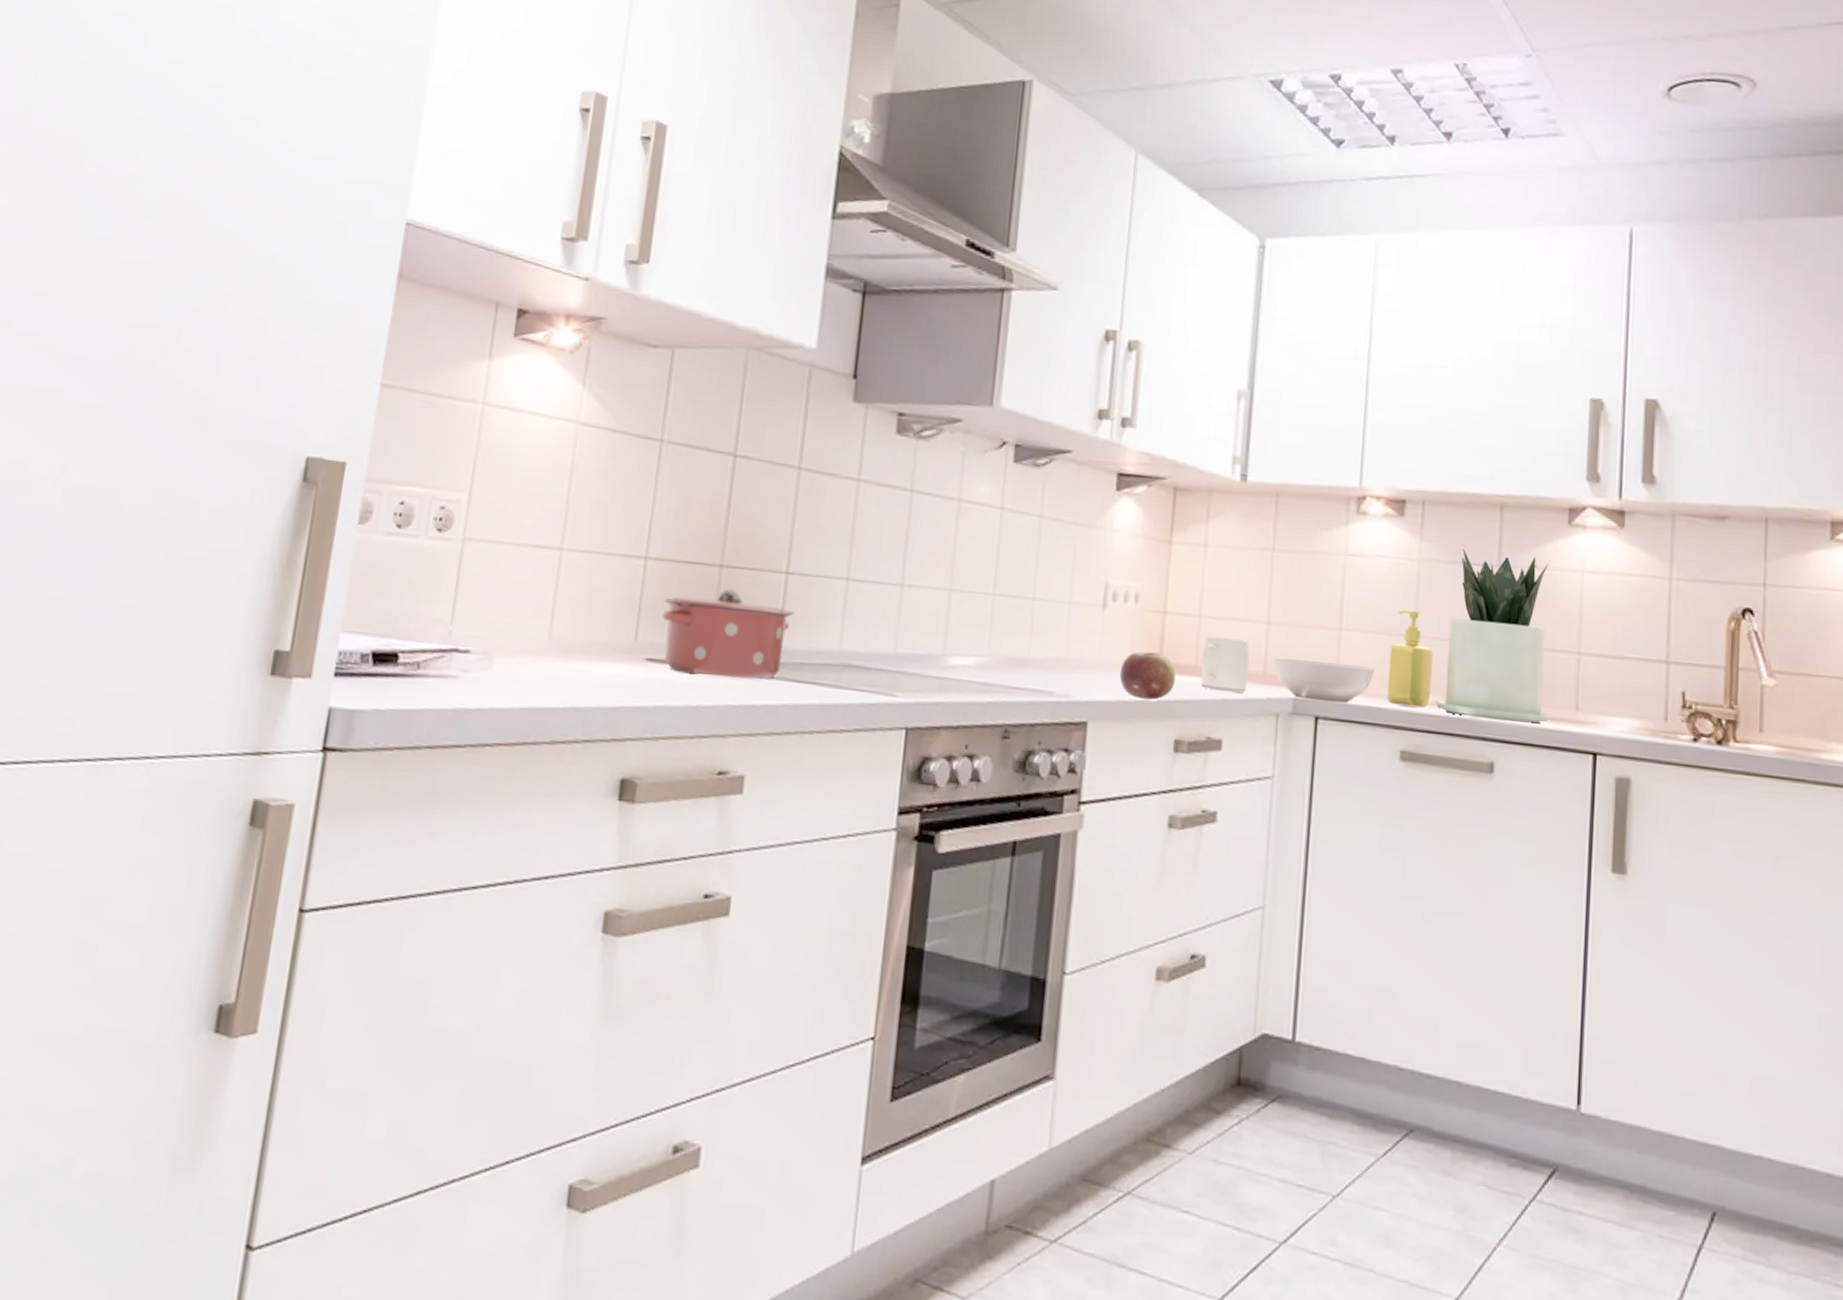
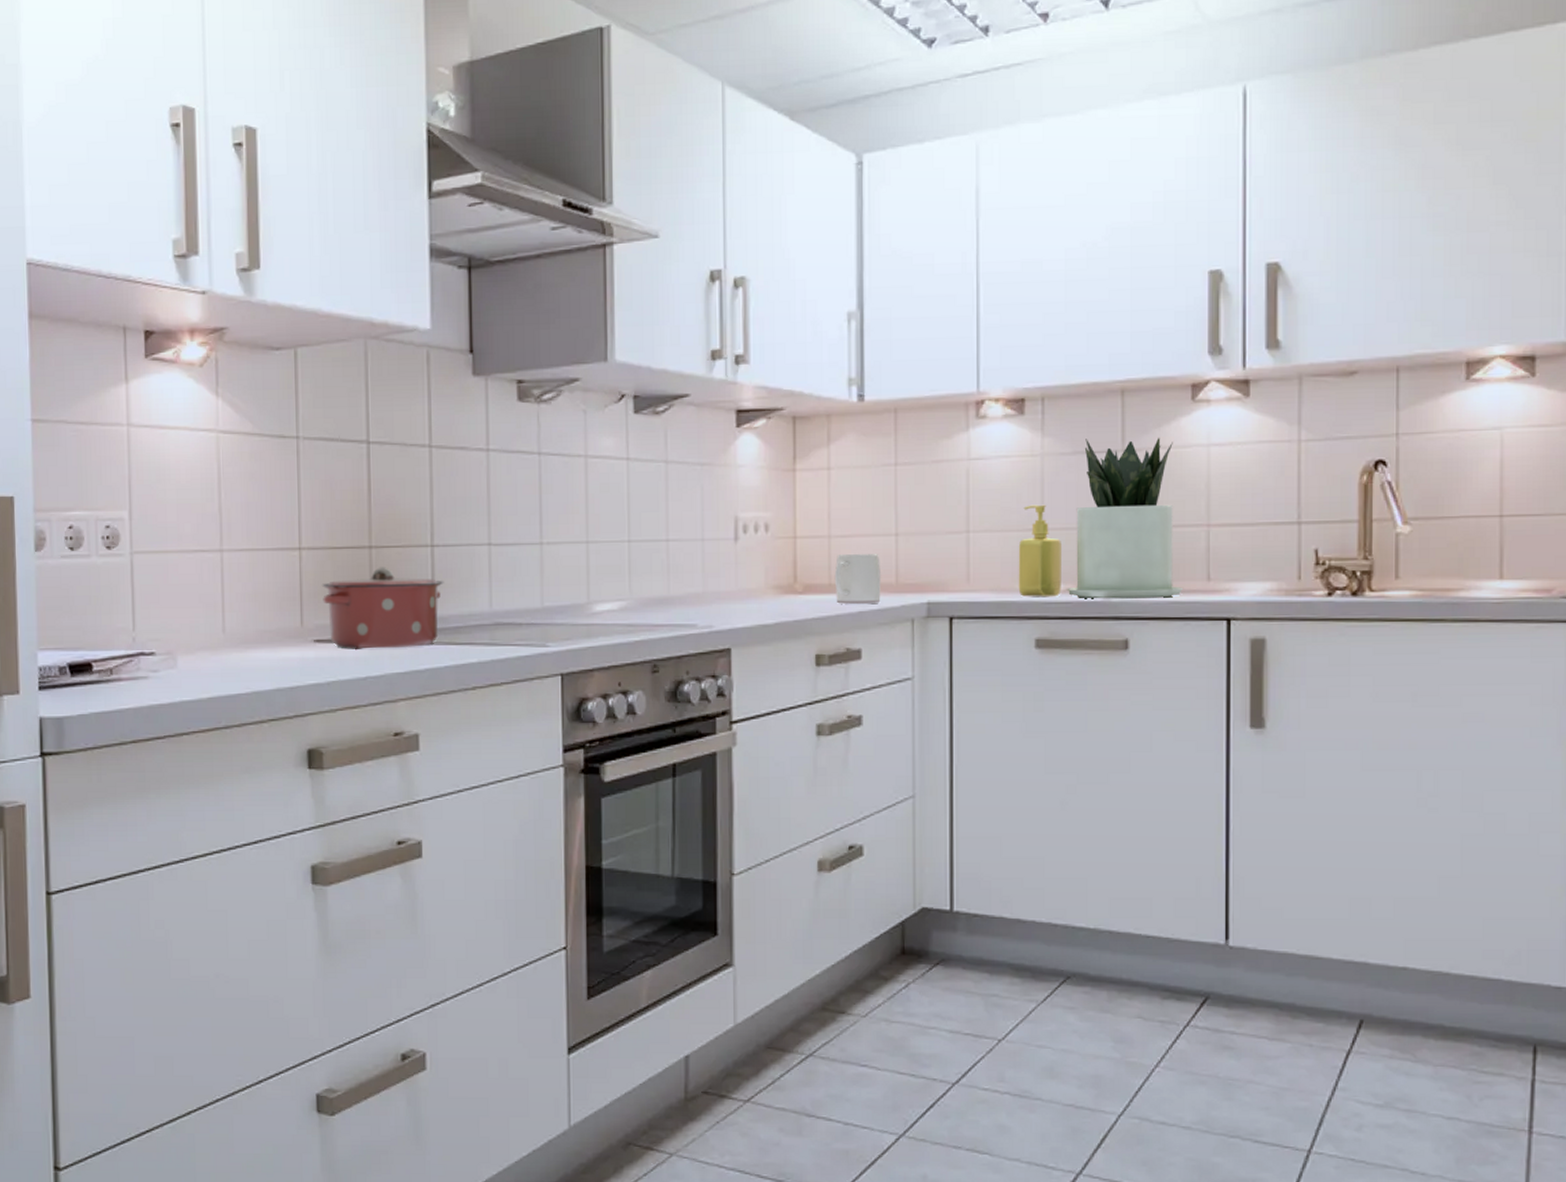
fruit: present [1119,651,1176,701] -> none [757,576,811,622]
bowl: present [1273,656,1375,704] -> none [904,563,1005,602]

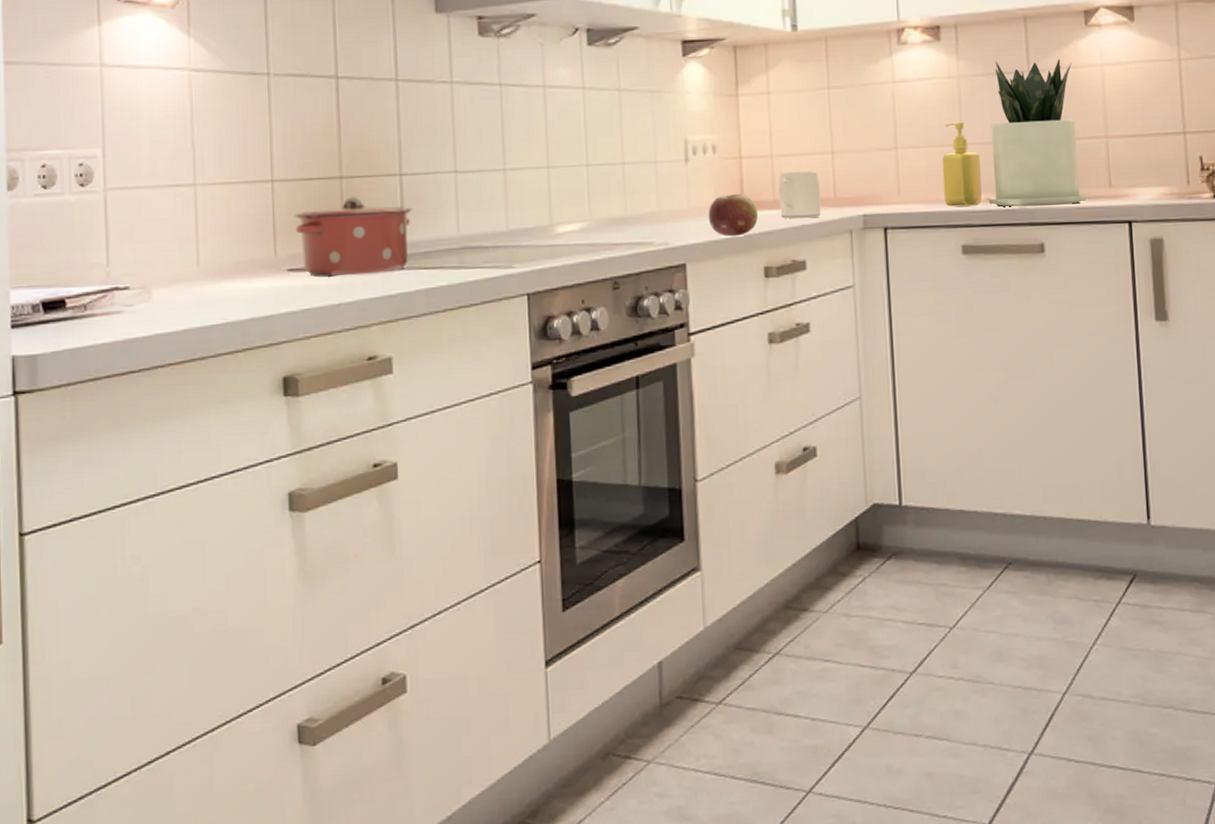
fruit: none [757,576,811,622] -> present [708,194,758,237]

